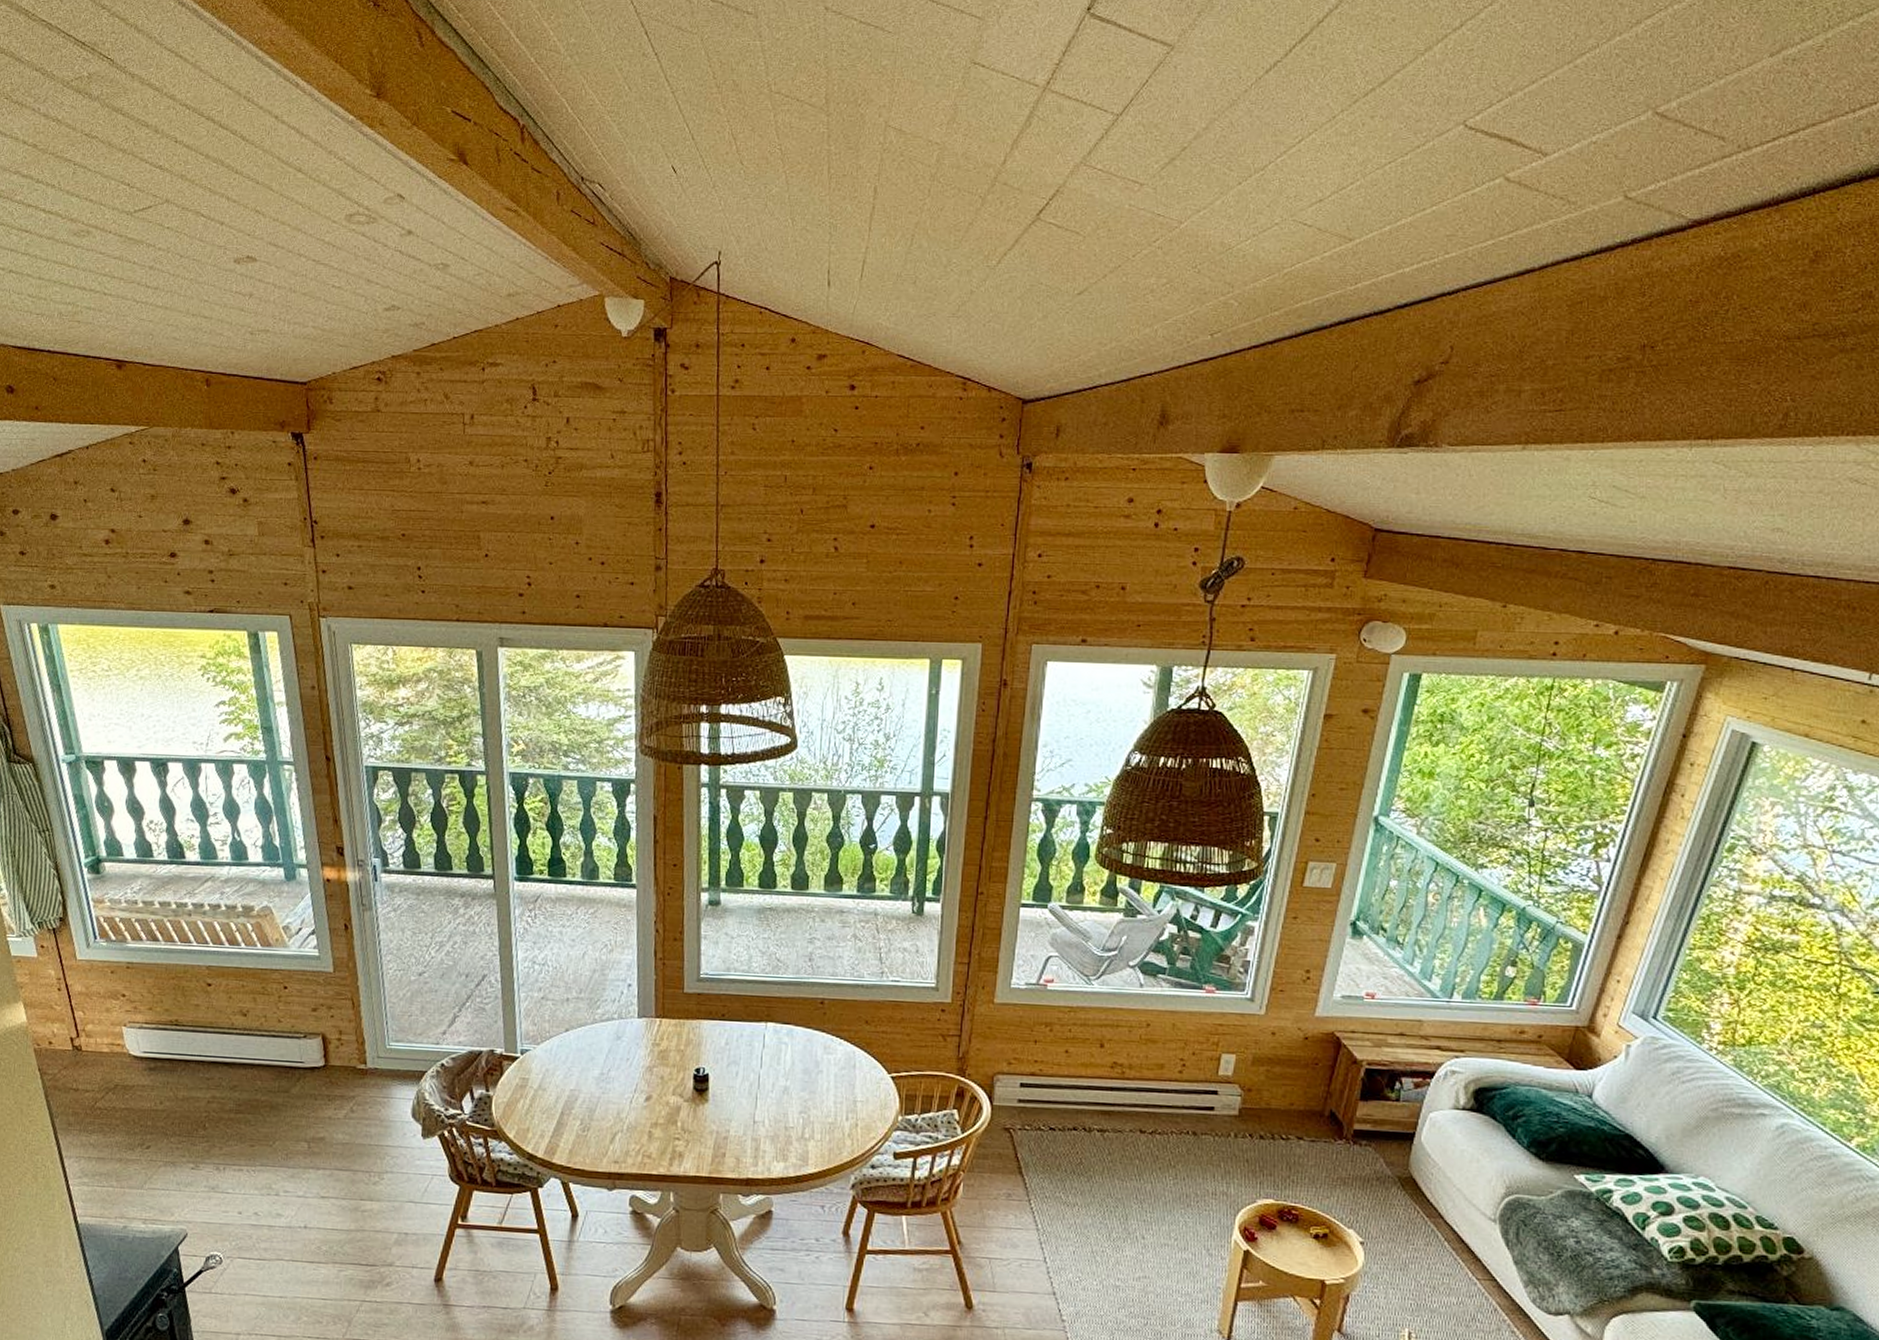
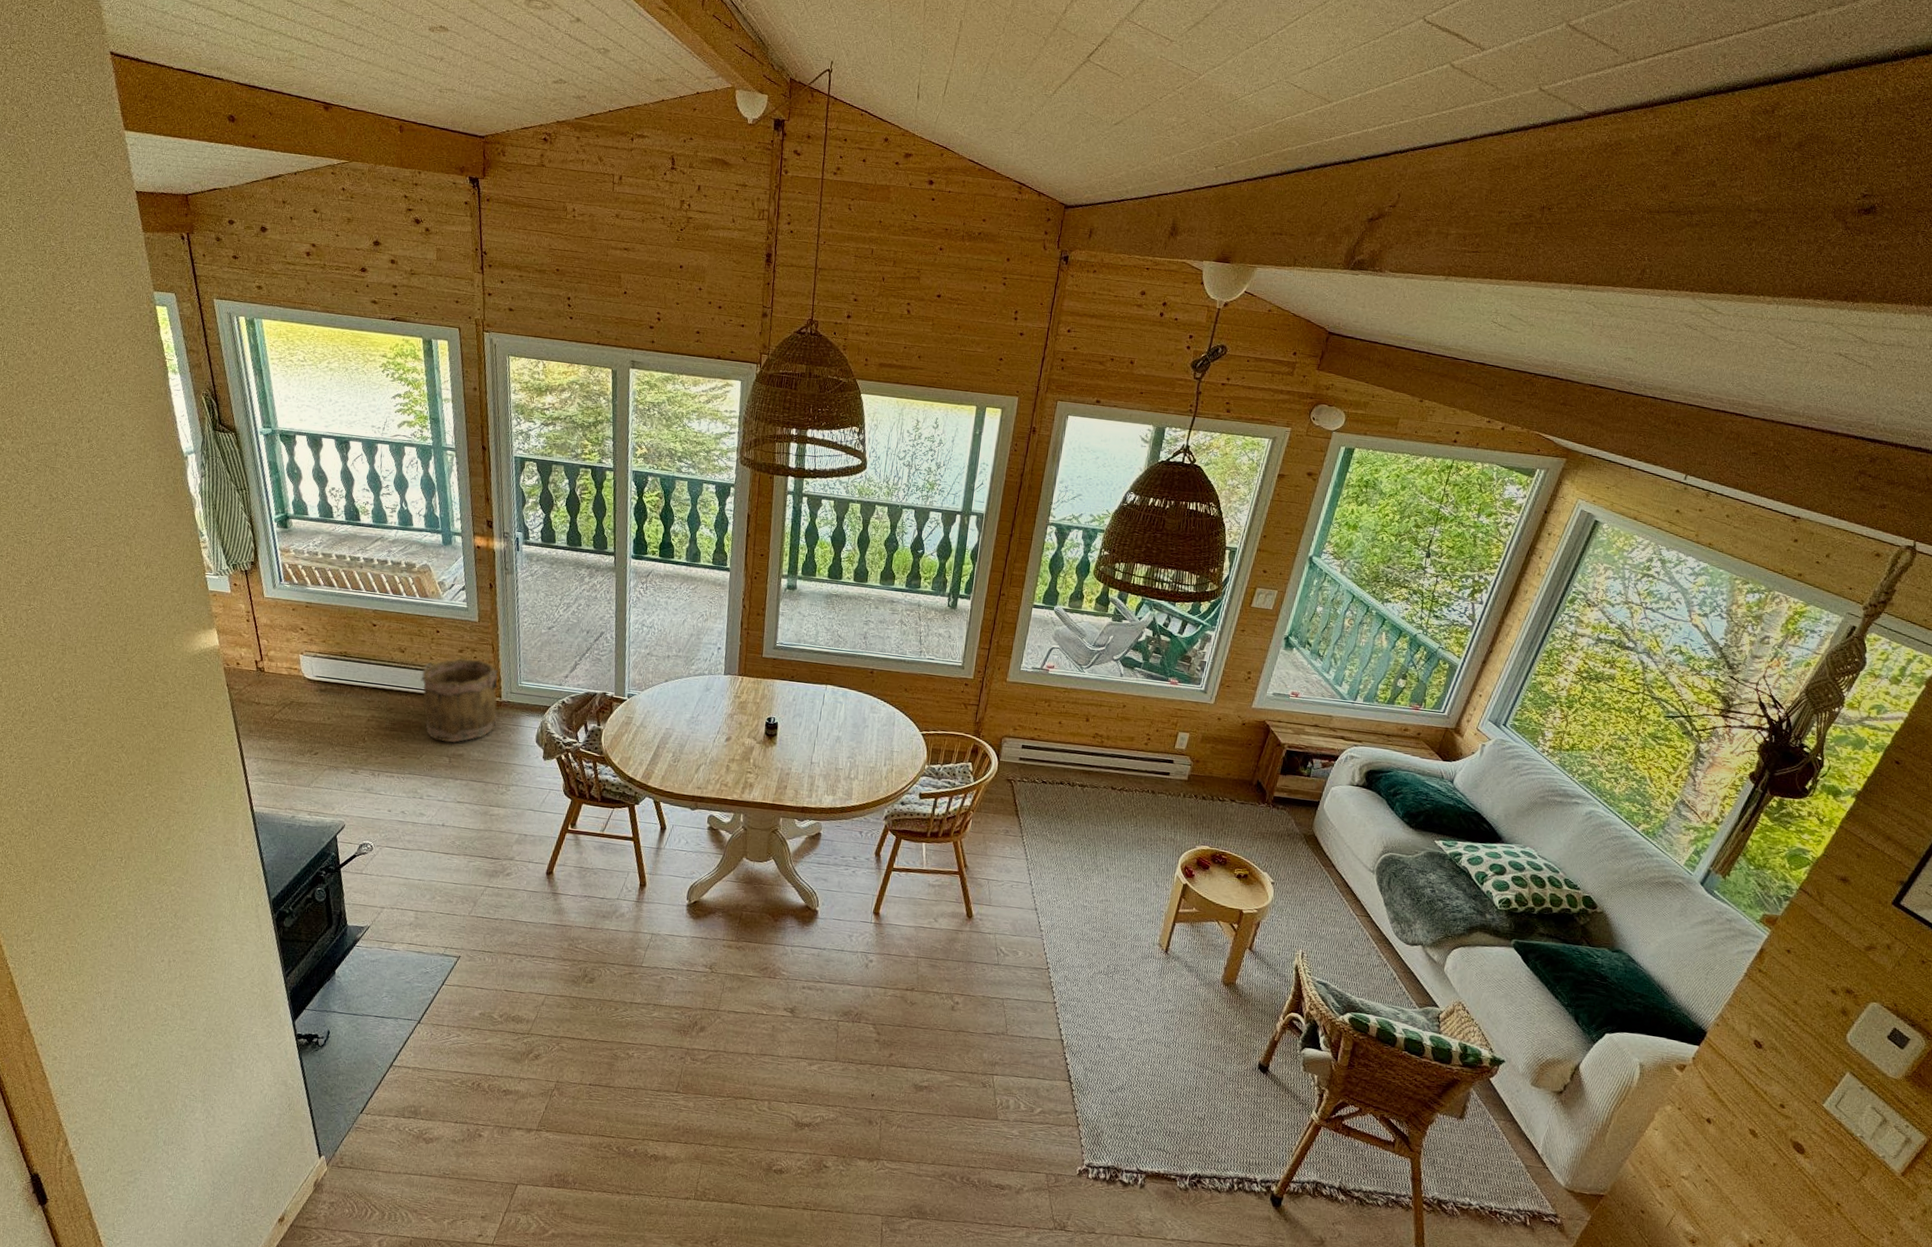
bucket: none [268,1017,363,1125] -> present [420,657,498,743]

